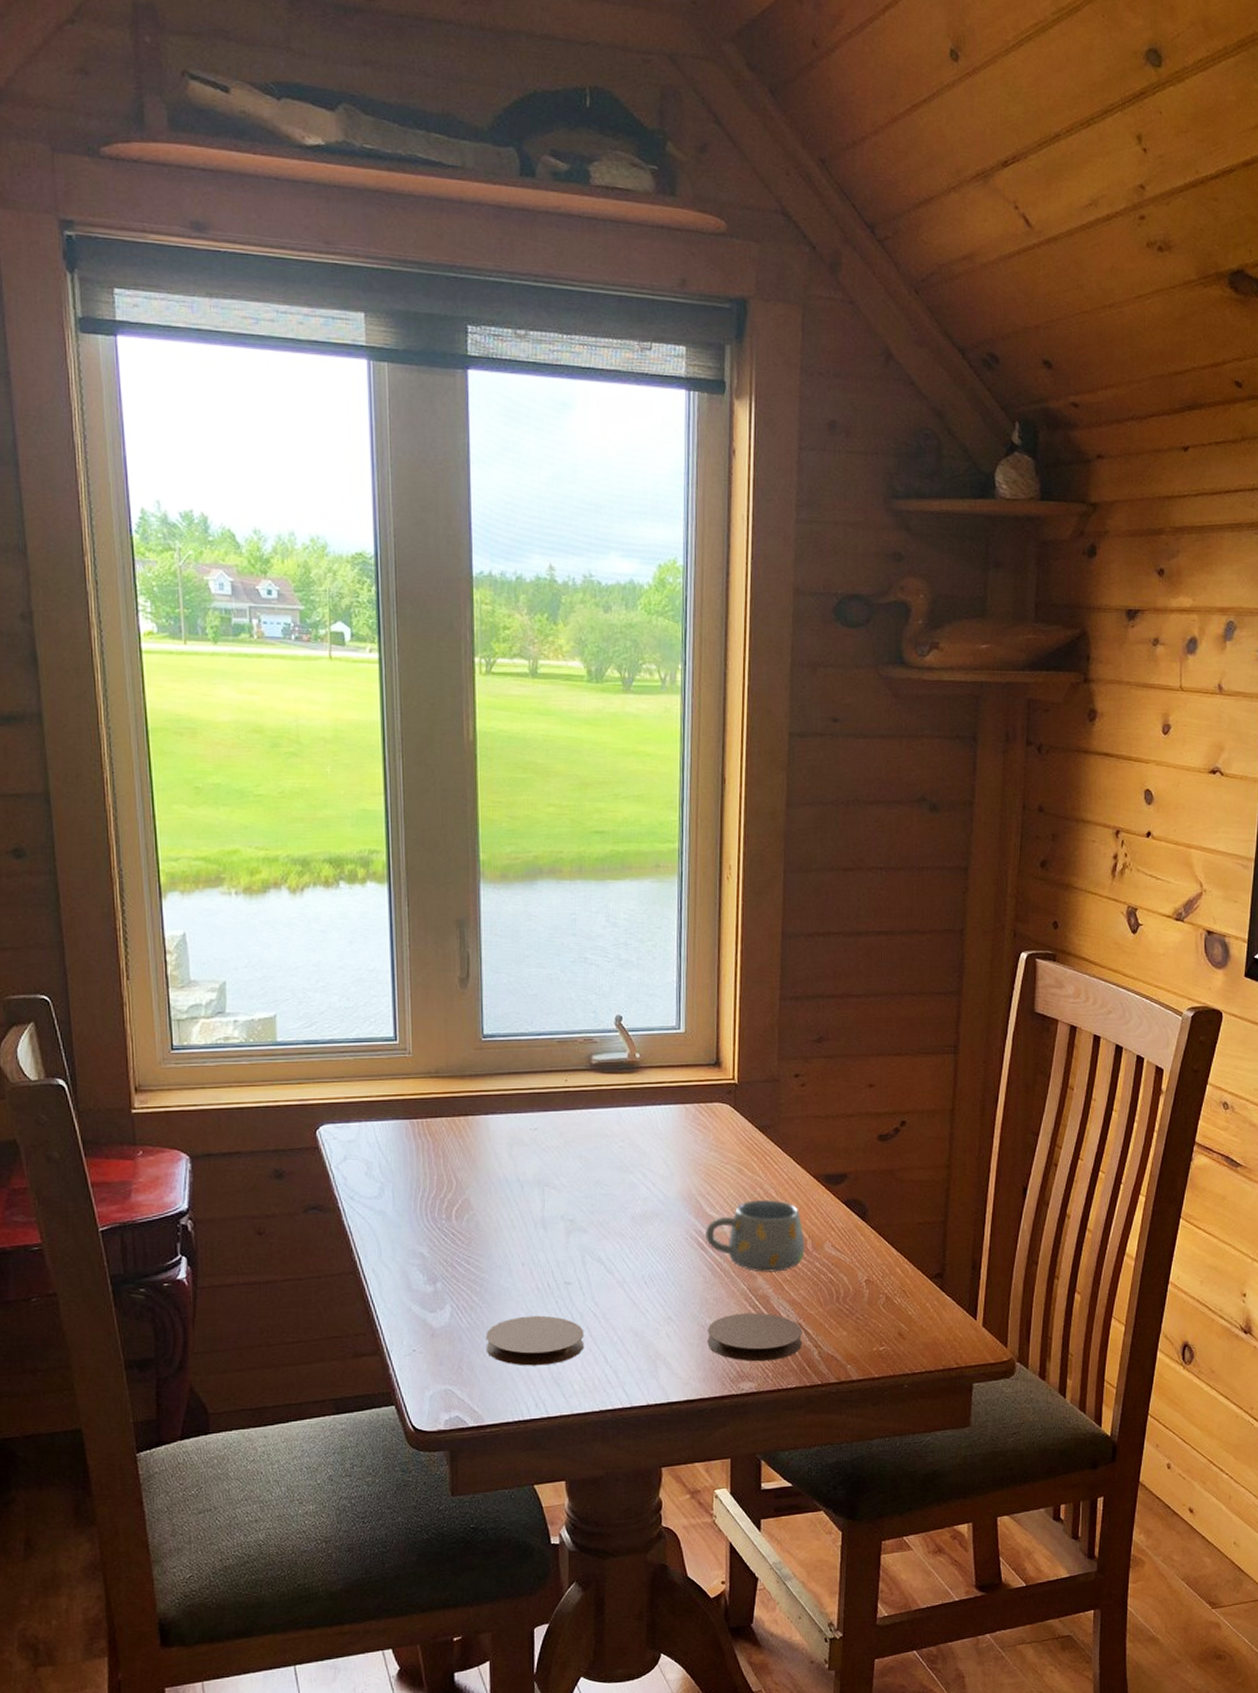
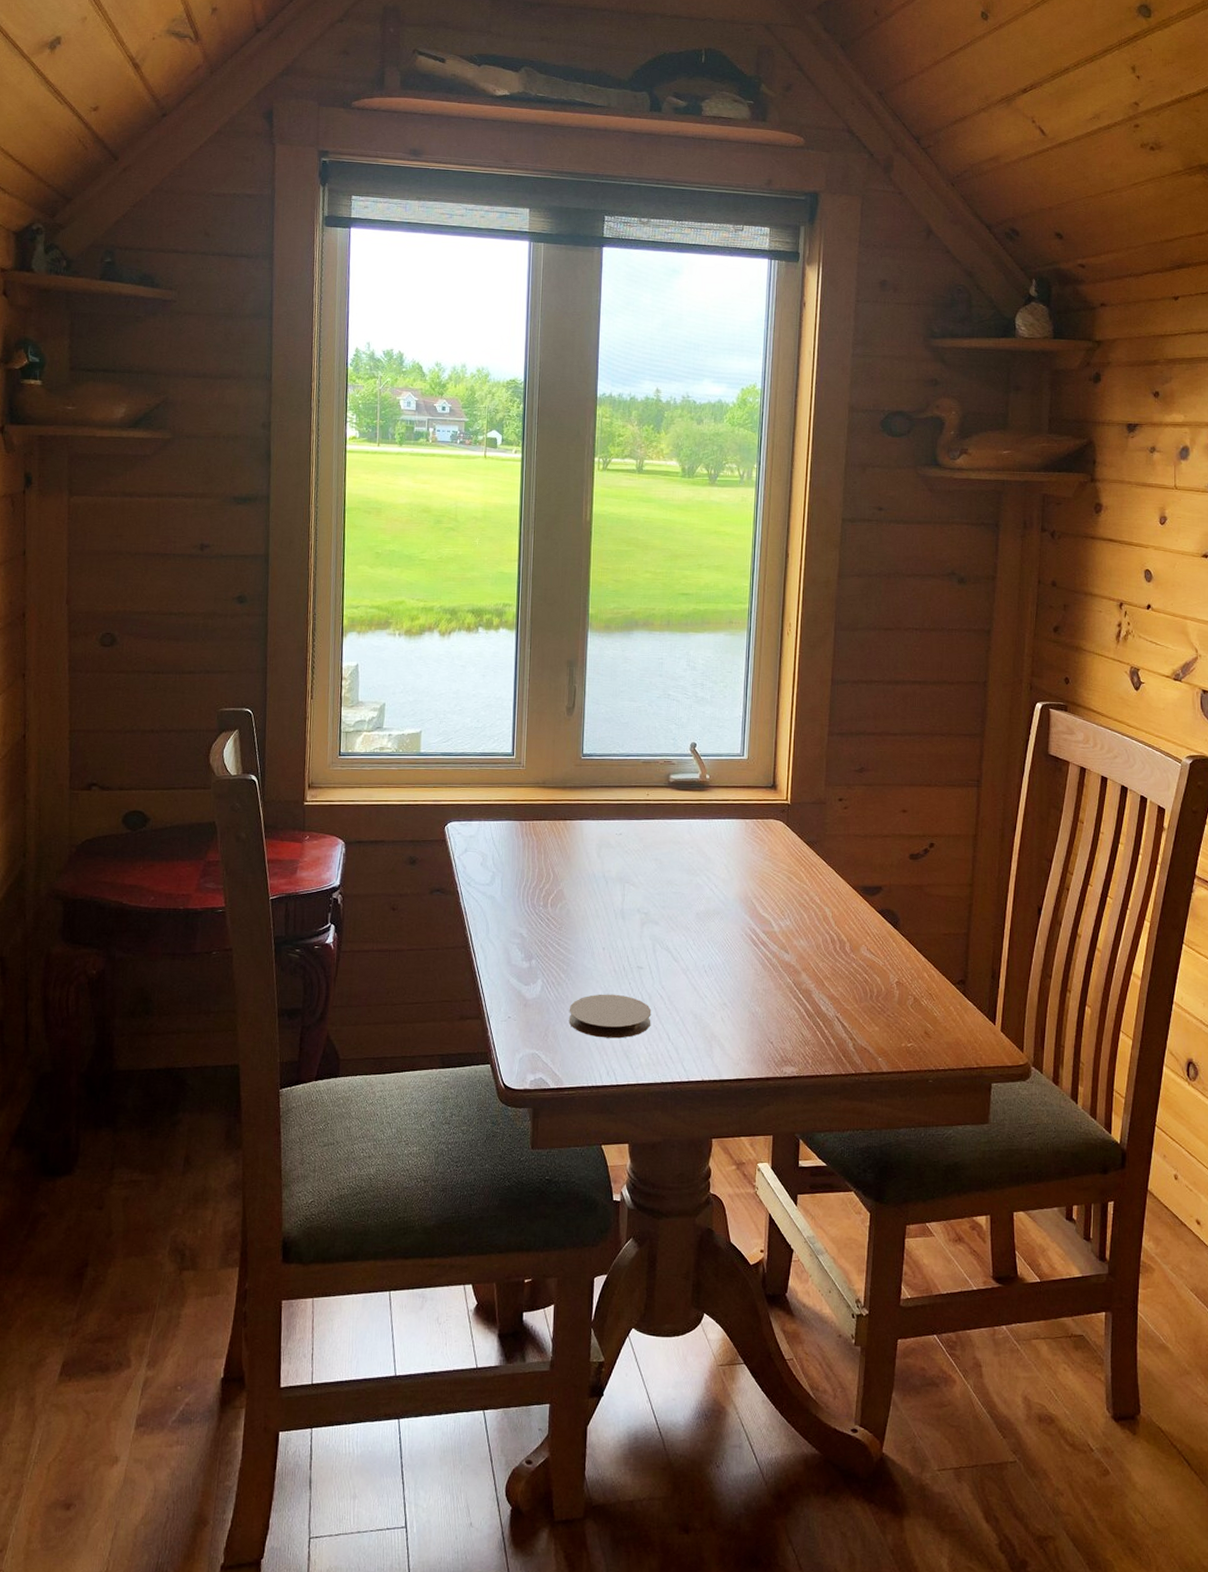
mug: present [704,1199,805,1273] -> none [757,904,844,970]
coaster: present [707,1313,803,1362] -> none [756,1004,840,1049]

